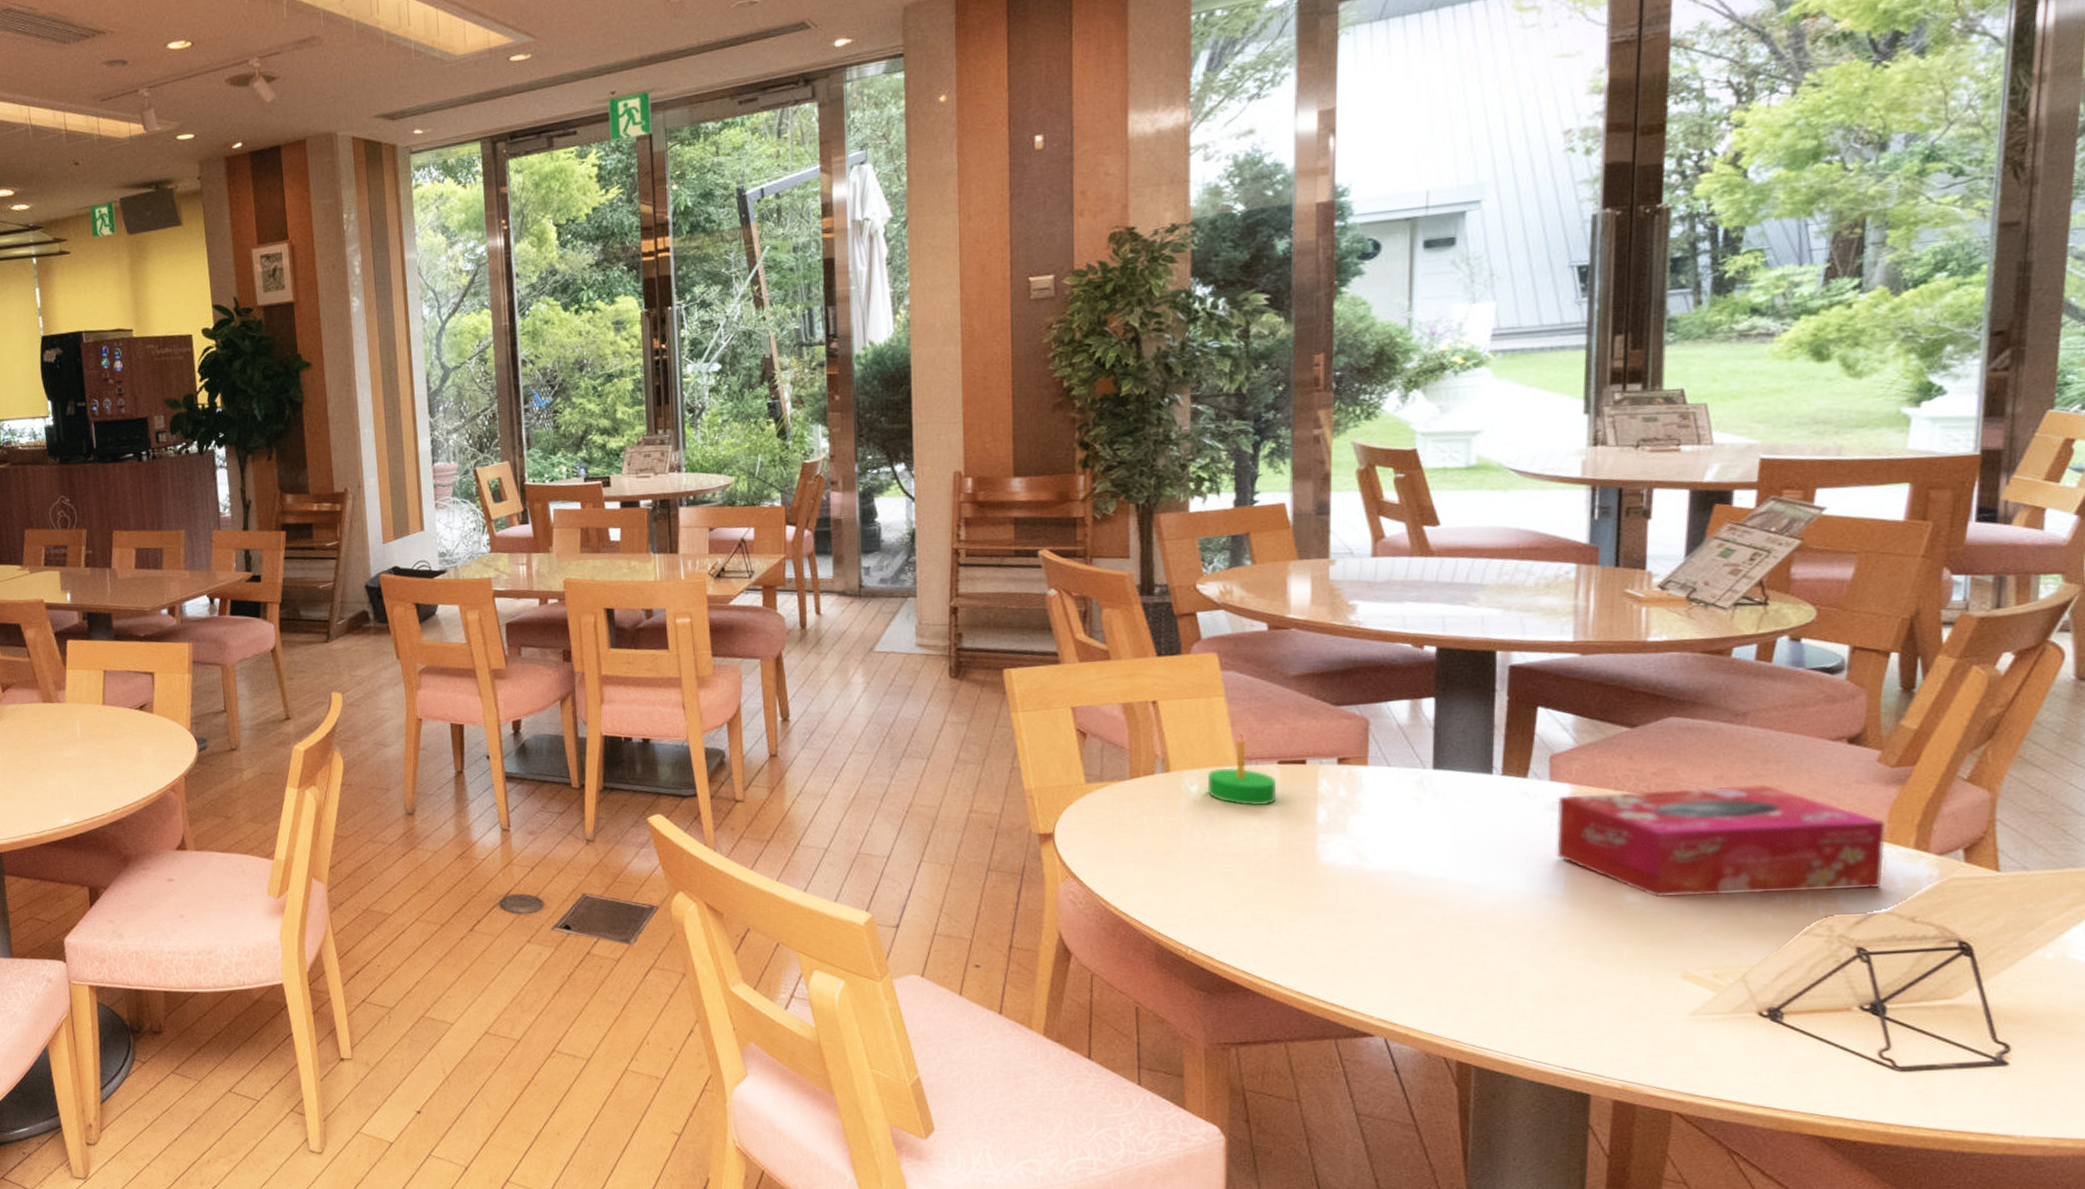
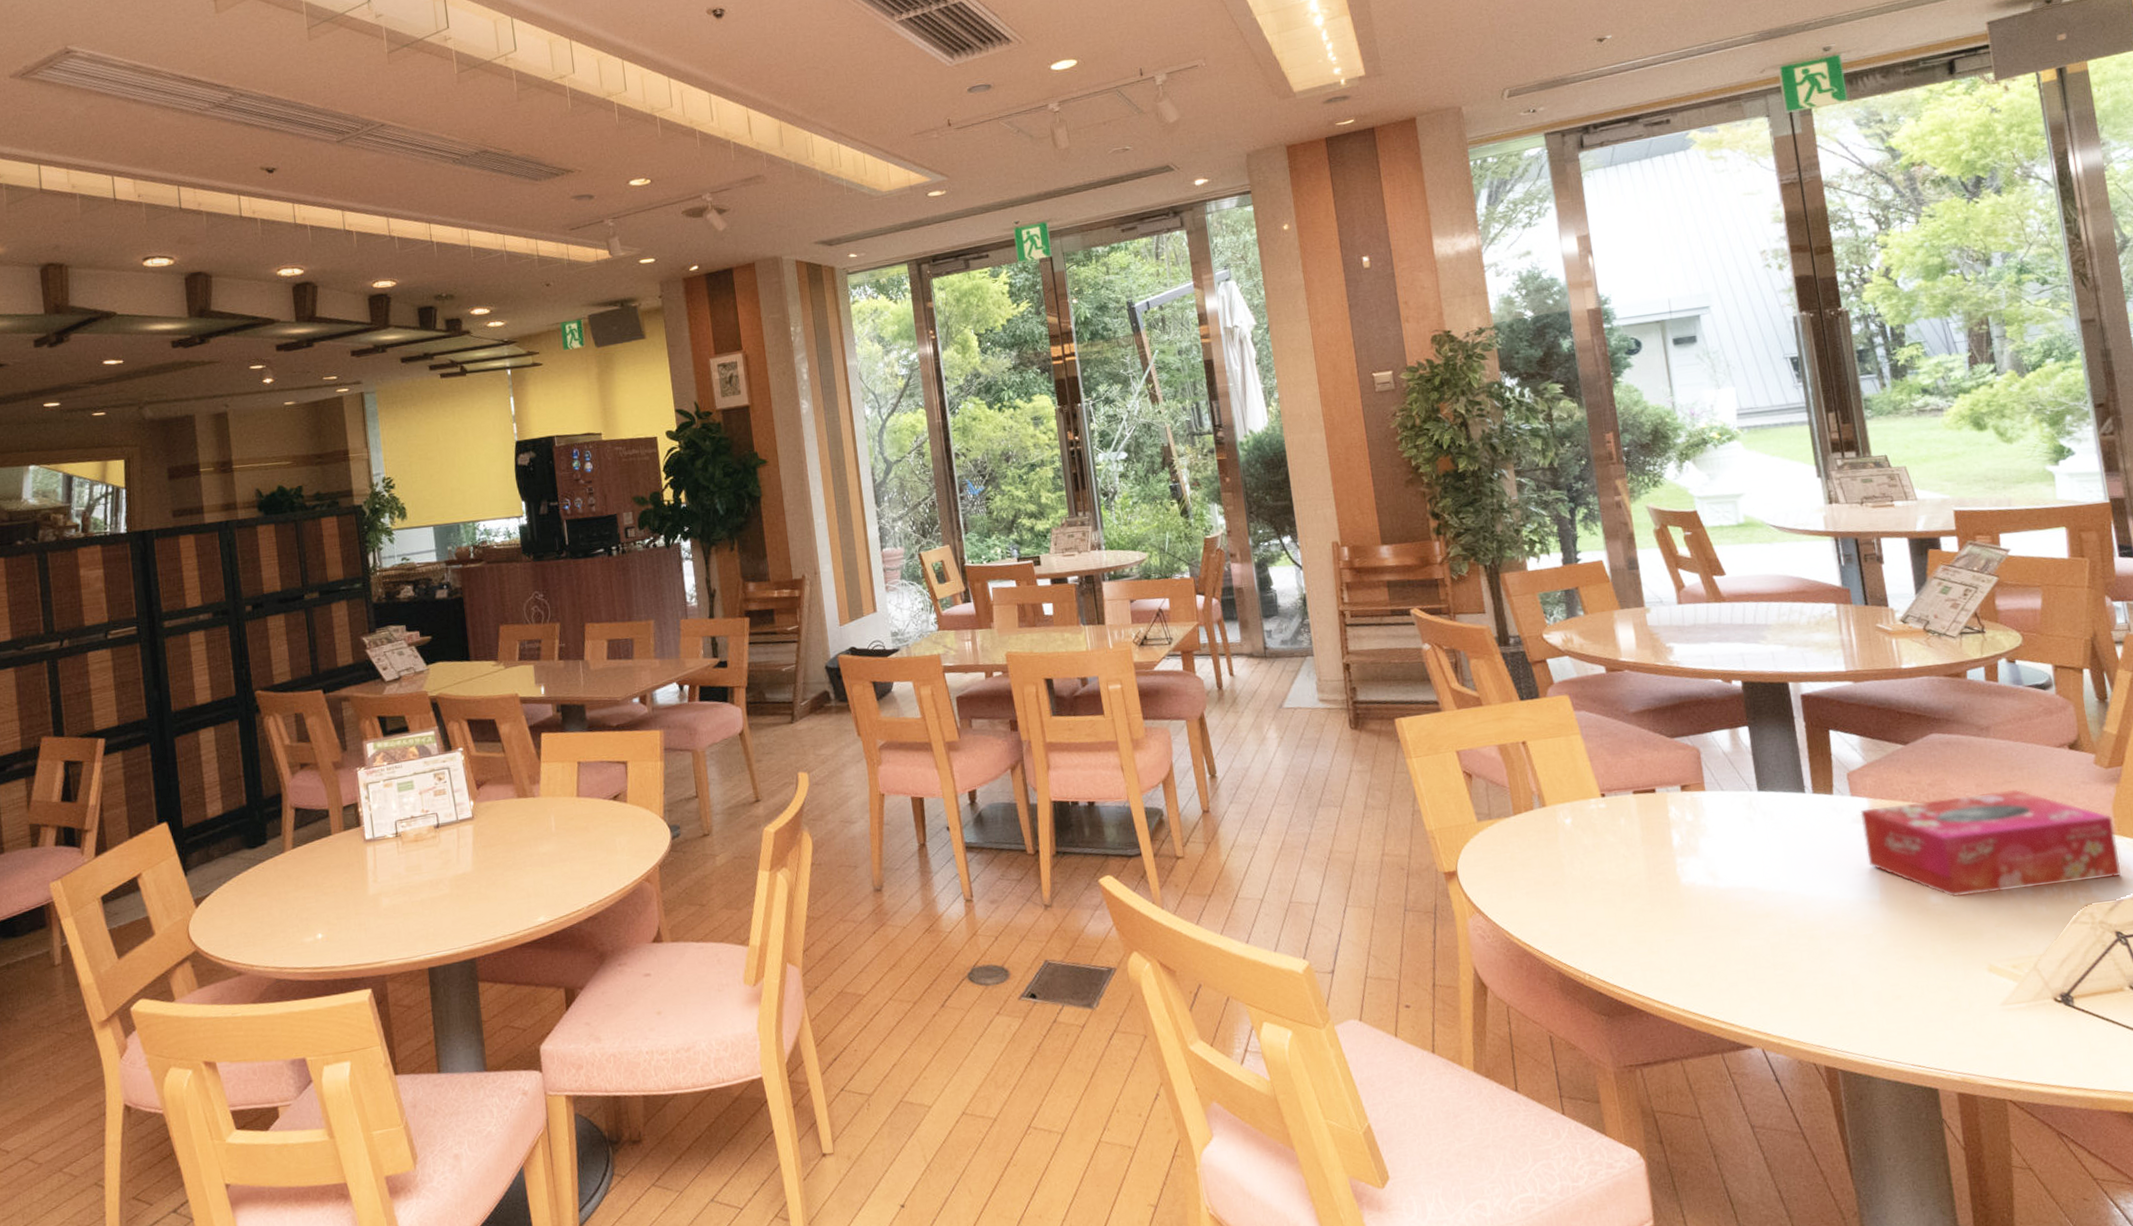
candle: present [1206,735,1277,806] -> none [1576,768,1637,835]

